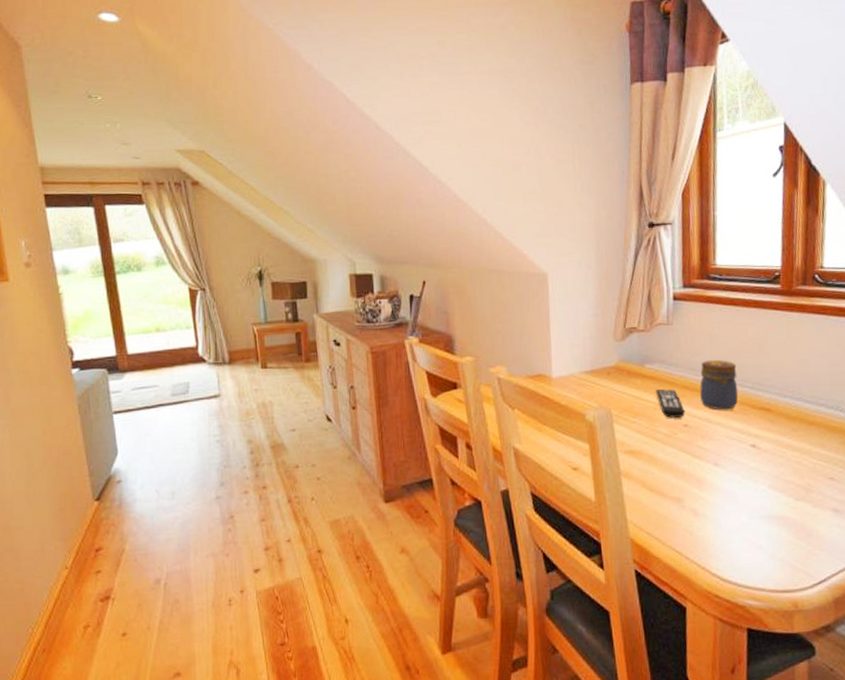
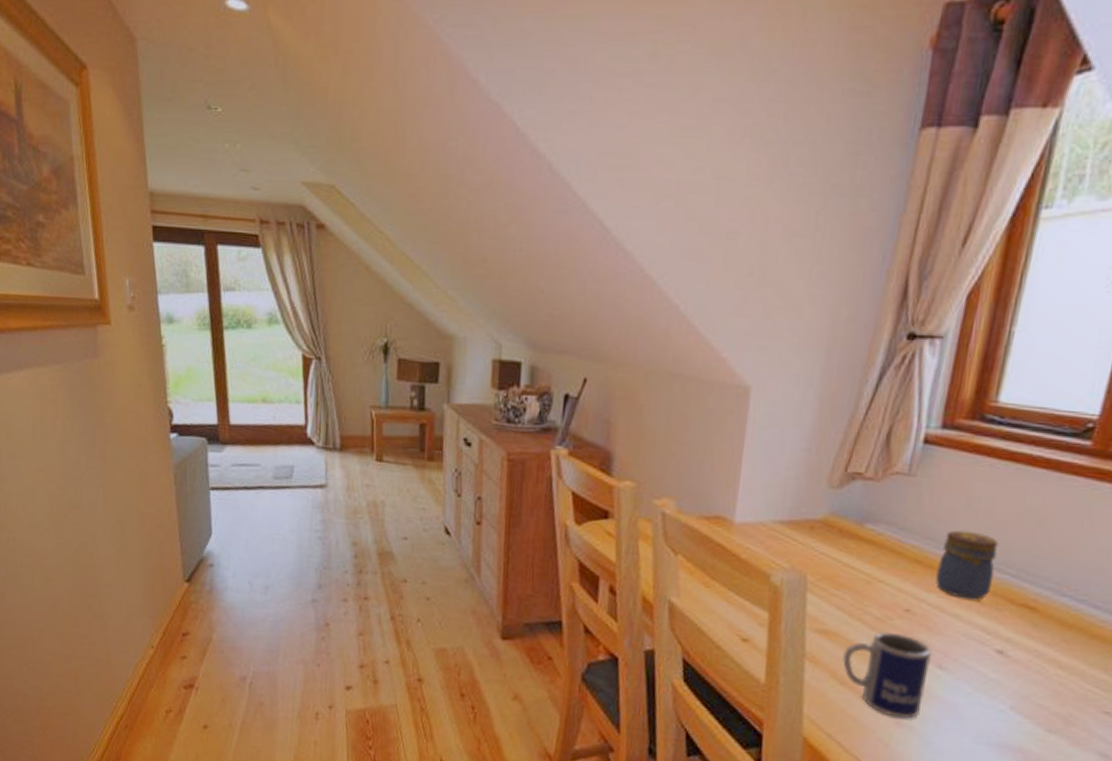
mug: none [648,444,709,510] -> present [842,631,932,719]
remote control: present [655,389,685,418] -> none [873,558,911,599]

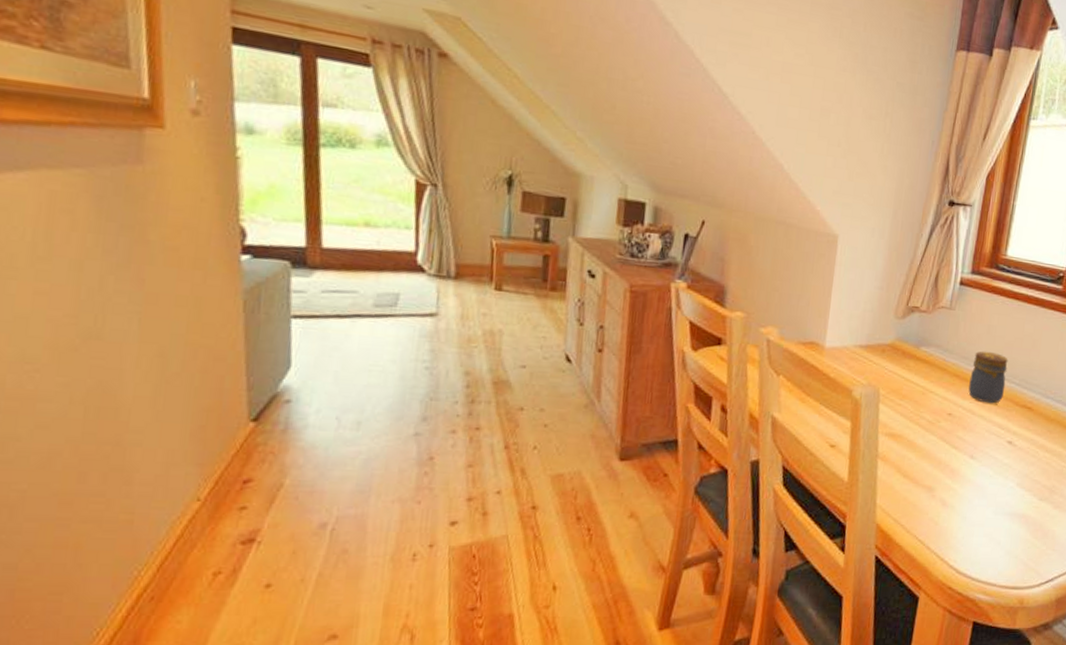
mug: present [842,631,932,719] -> none [905,432,966,501]

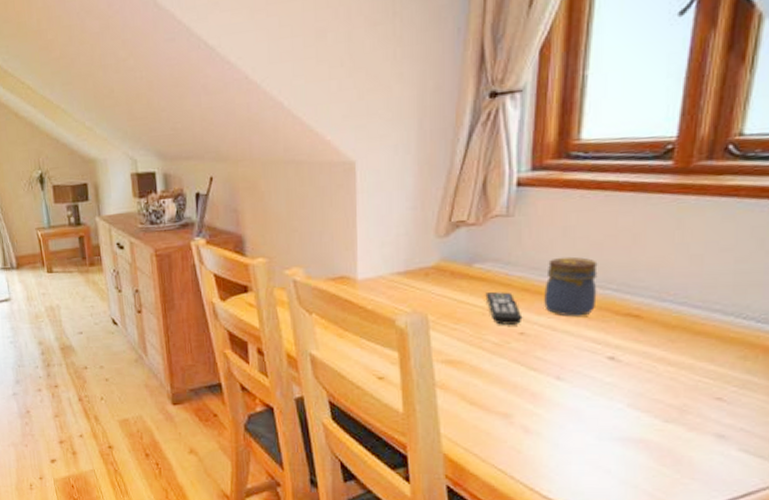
remote control: none [926,374,952,406] -> present [485,292,523,325]

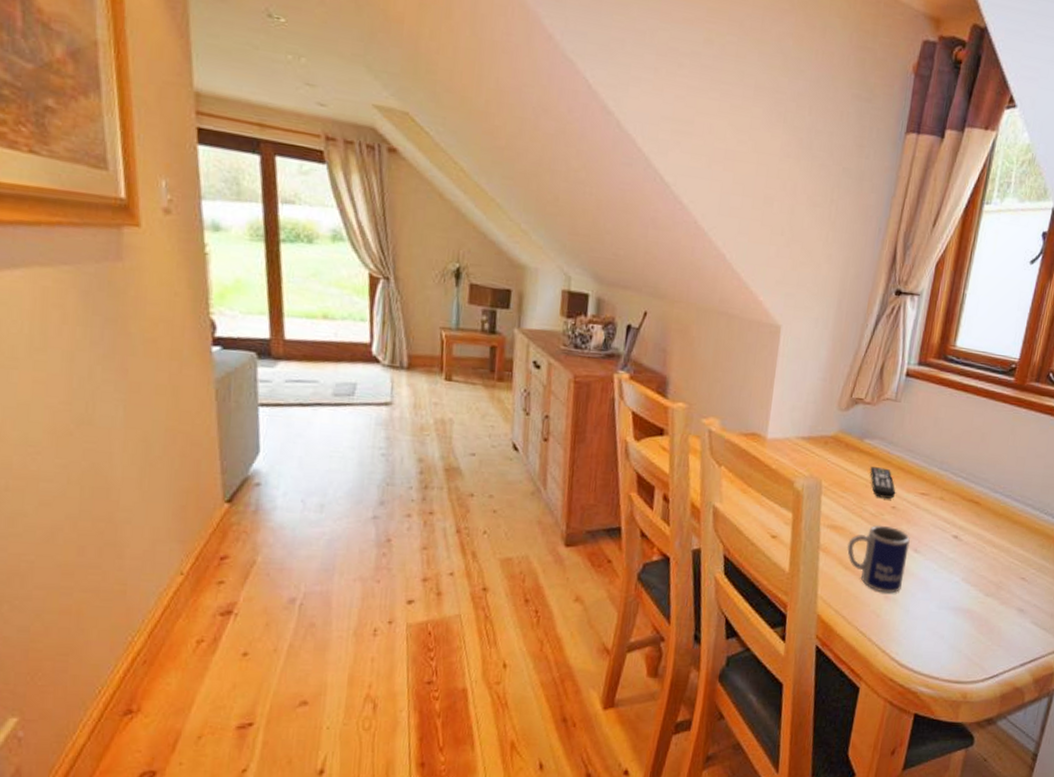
mug: none [470,354,549,427] -> present [847,525,910,594]
jar: present [544,256,598,317] -> none [913,444,956,498]

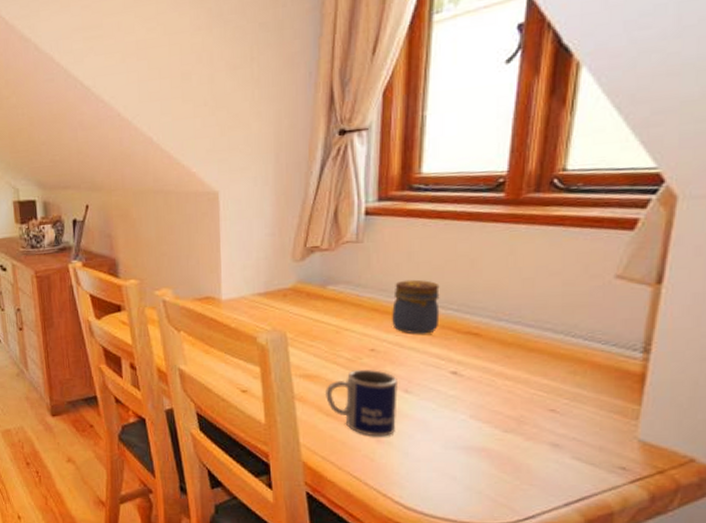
remote control: present [870,467,896,499] -> none [338,311,373,342]
jar: none [913,444,956,498] -> present [392,279,440,334]

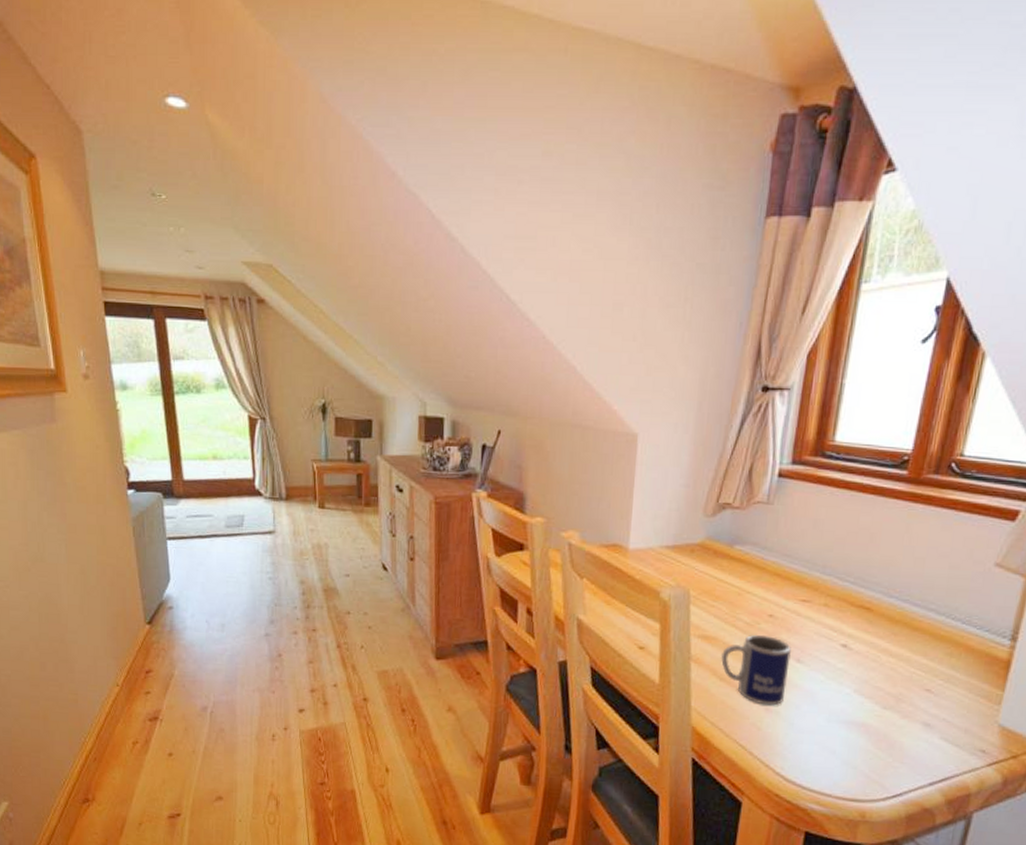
jar: present [392,279,440,334] -> none [792,547,840,604]

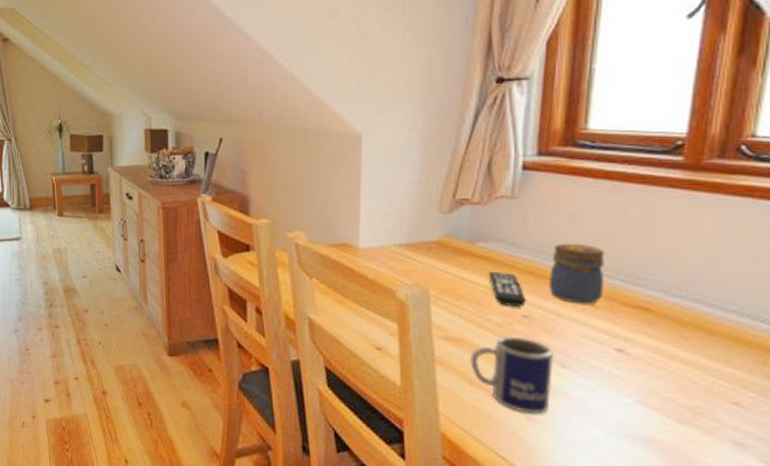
remote control: none [742,574,773,607] -> present [488,272,527,307]
jar: none [792,547,840,604] -> present [549,243,605,304]

